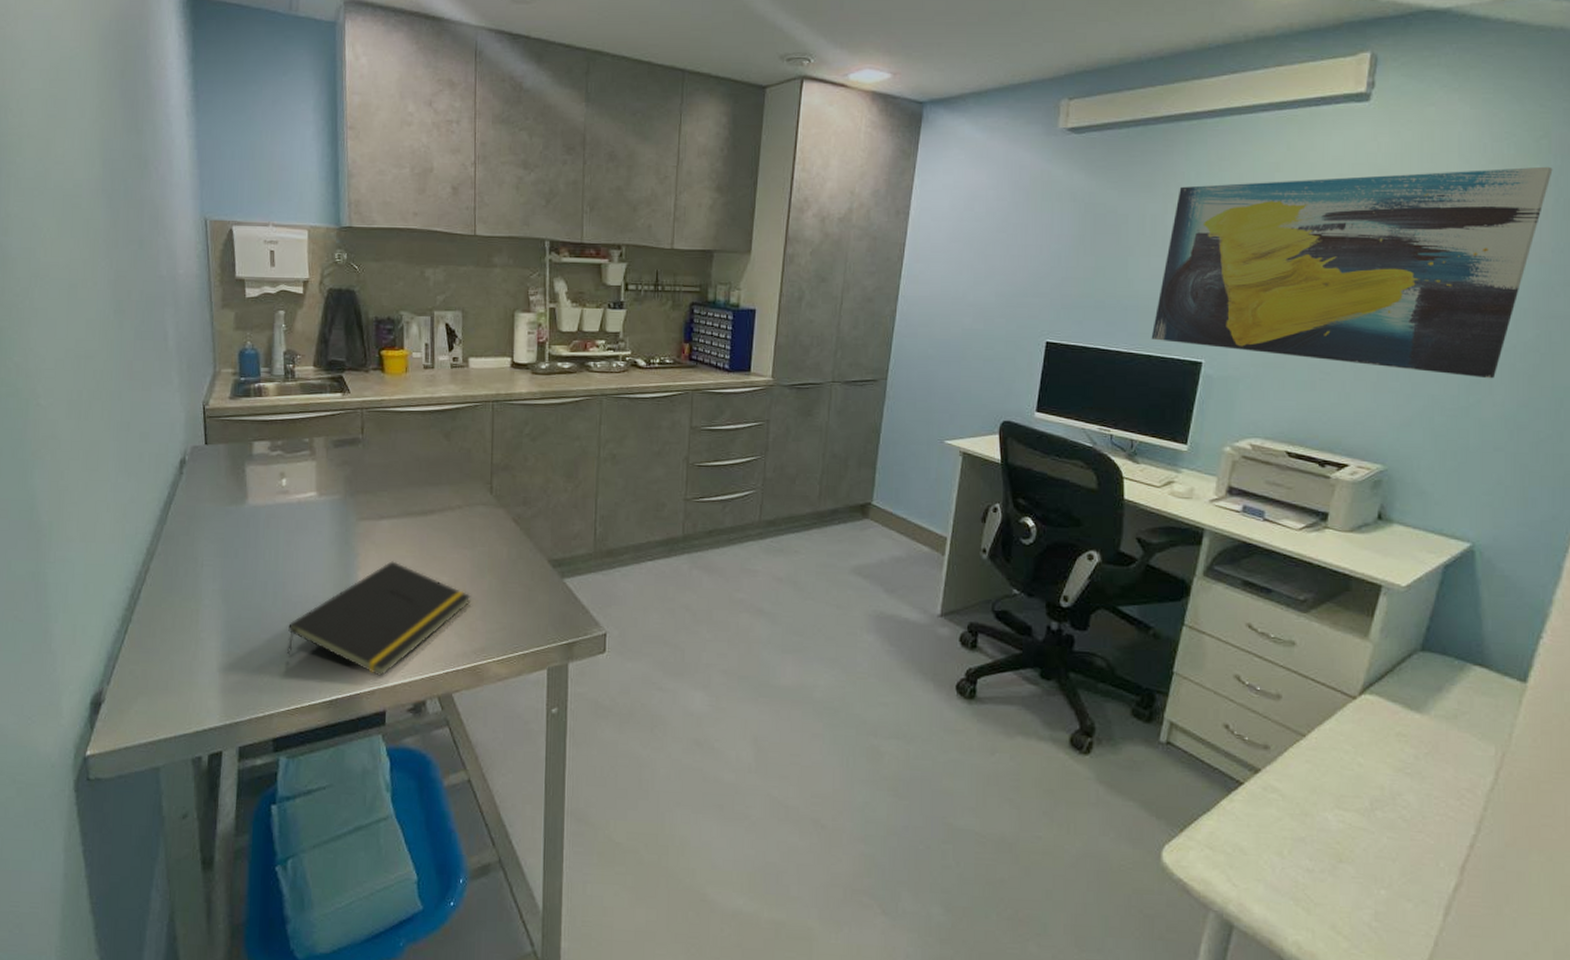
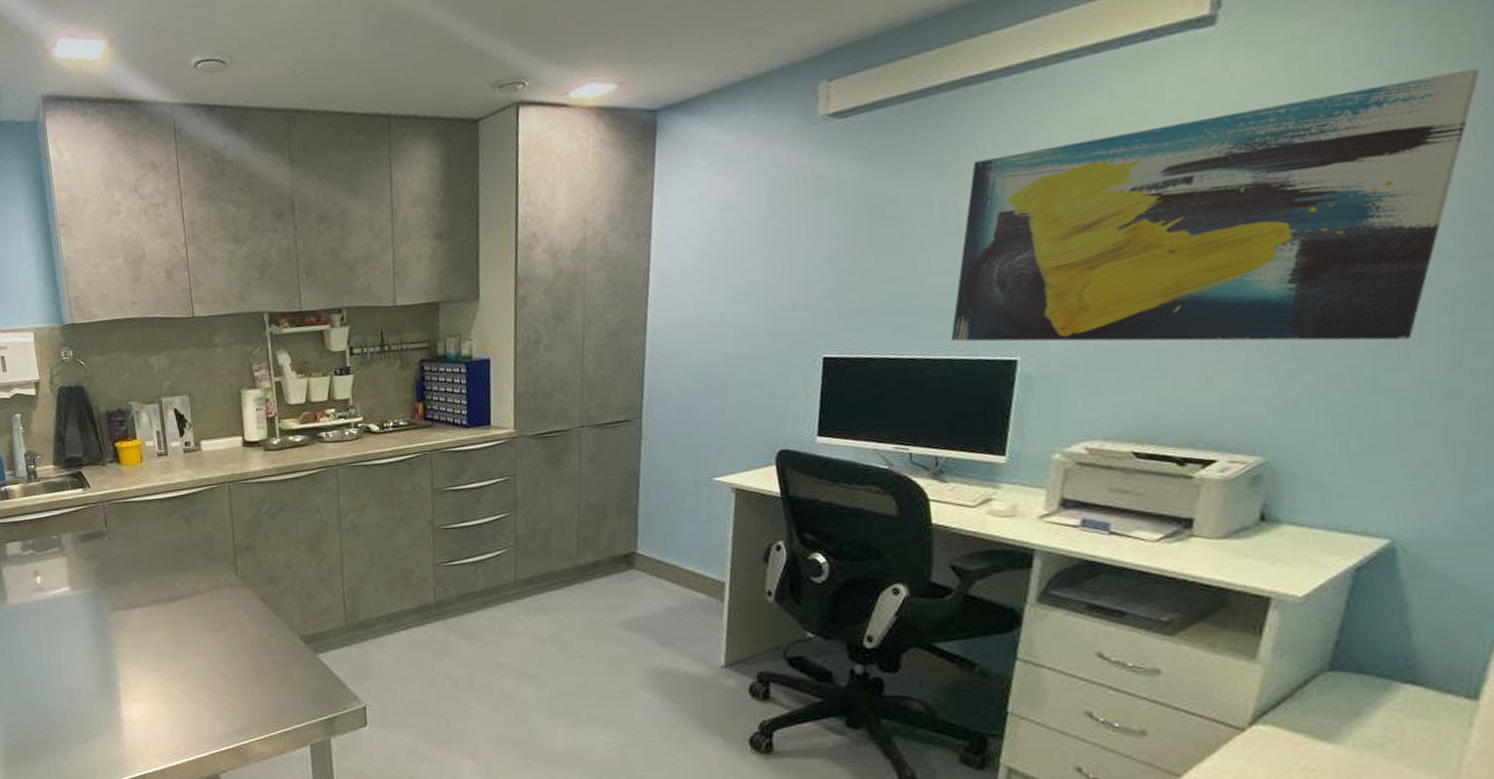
notepad: present [286,561,471,677] -> none [57,648,228,762]

